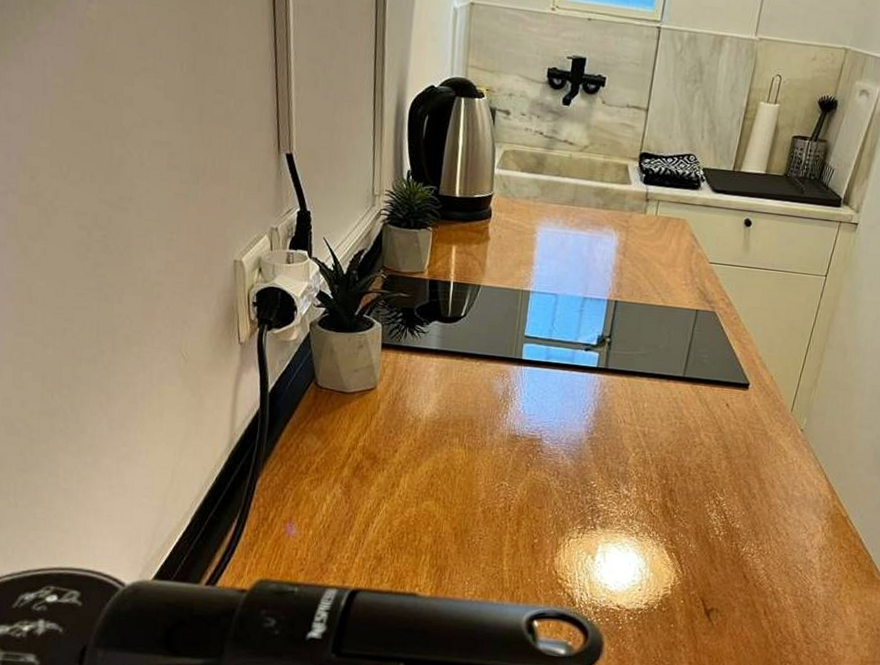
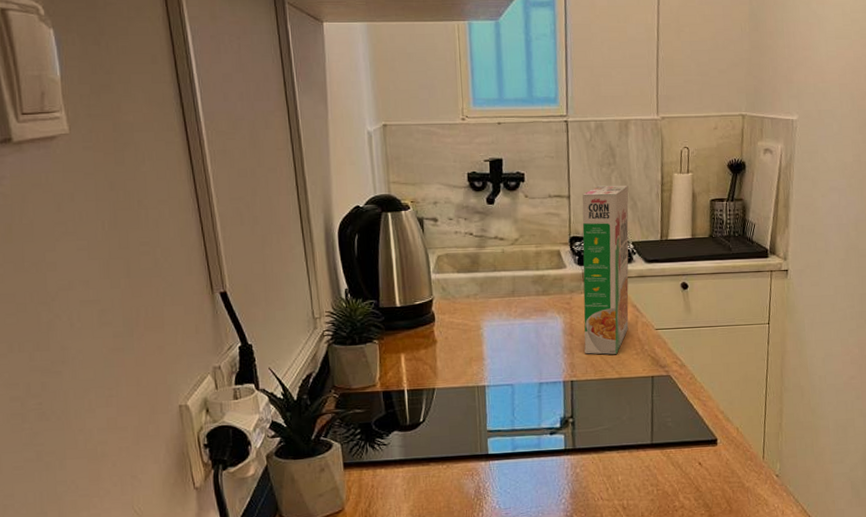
cereal box: none [634,102,711,281] -> present [582,185,629,355]

